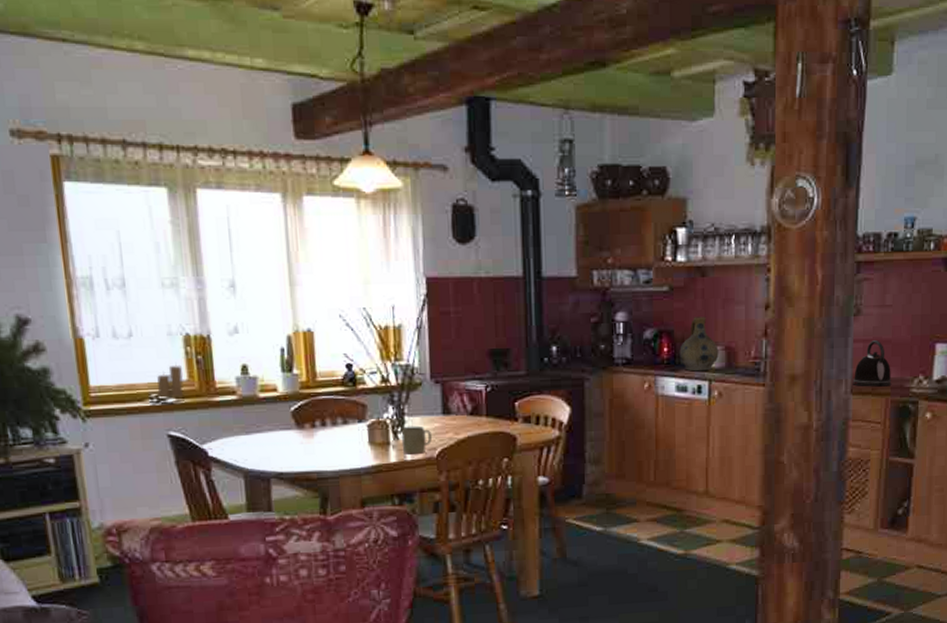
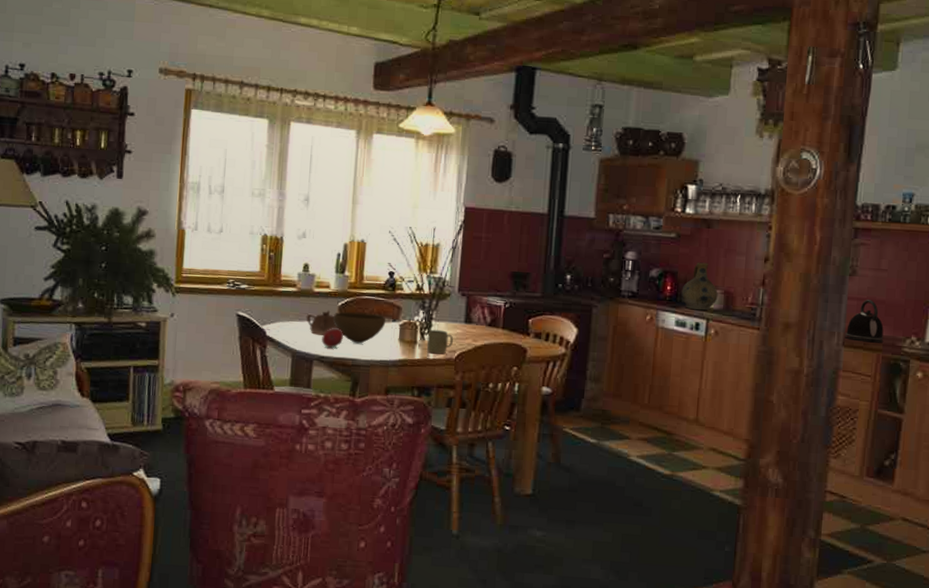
candle: present [157,362,184,398] -> none [234,256,258,285]
teapot: none [254,417,294,449] -> present [306,310,338,335]
fruit: none [277,436,304,462] -> present [322,327,344,348]
bowl: none [287,415,351,453] -> present [333,311,386,344]

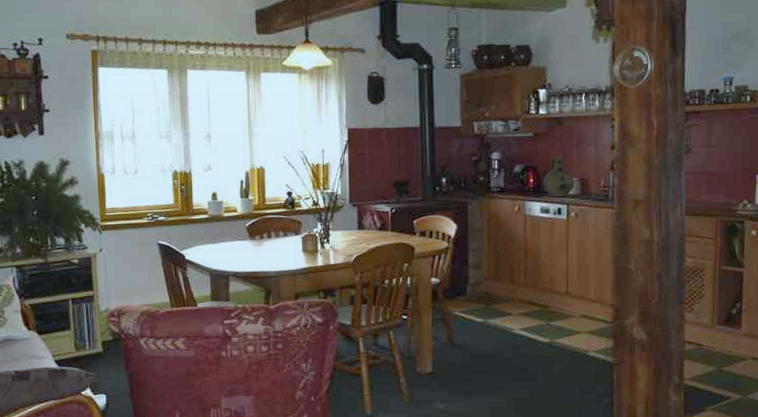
teapot: present [306,310,338,335] -> none [219,231,248,254]
fruit: present [322,327,344,348] -> none [235,245,254,264]
bowl: present [333,311,386,344] -> none [243,230,289,258]
mug: present [426,329,454,355] -> none [327,238,350,260]
kettle: present [845,300,884,343] -> none [687,173,720,210]

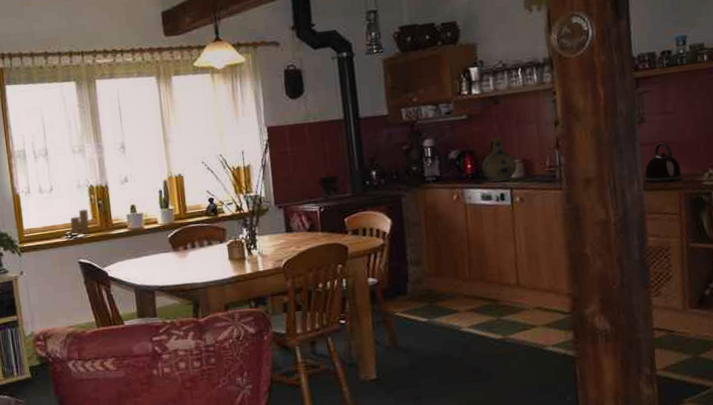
candle: none [152,191,171,217] -> present [70,207,90,234]
kettle: none [687,173,720,210] -> present [644,142,683,184]

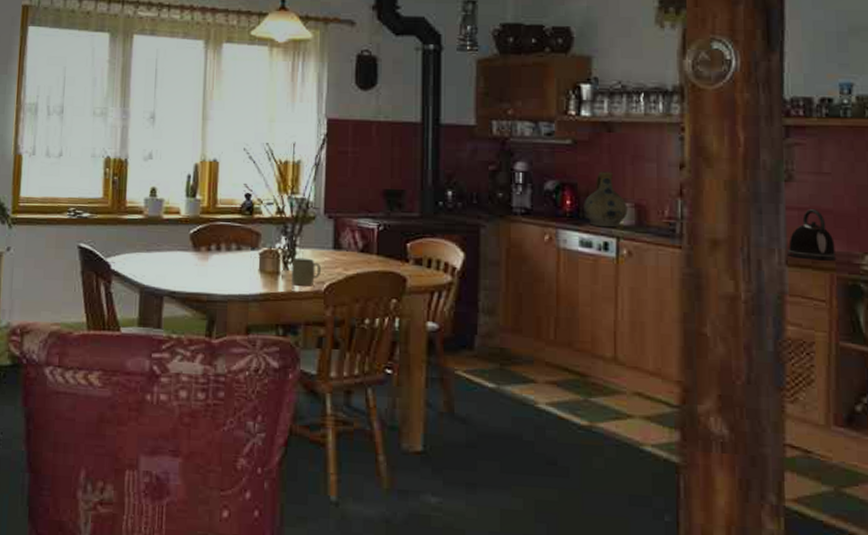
candle: present [70,207,90,234] -> none [75,181,100,213]
mug: none [254,243,279,266] -> present [291,257,322,286]

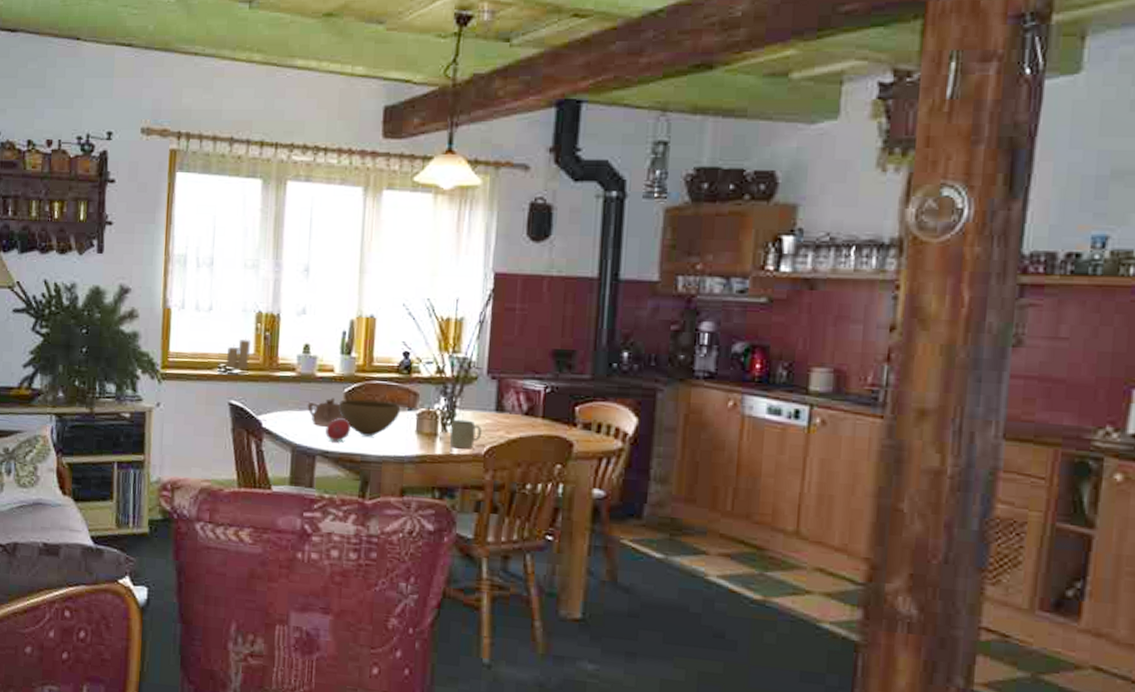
candle: none [75,181,100,213] -> present [226,336,251,369]
teapot: none [154,239,190,268] -> present [307,397,344,427]
fruit: none [172,258,197,282] -> present [325,417,352,441]
bowl: none [185,240,244,276] -> present [339,399,401,437]
ceramic jug: present [583,171,628,228] -> none [774,333,825,395]
kettle: present [787,209,837,261] -> none [1006,378,1065,435]

